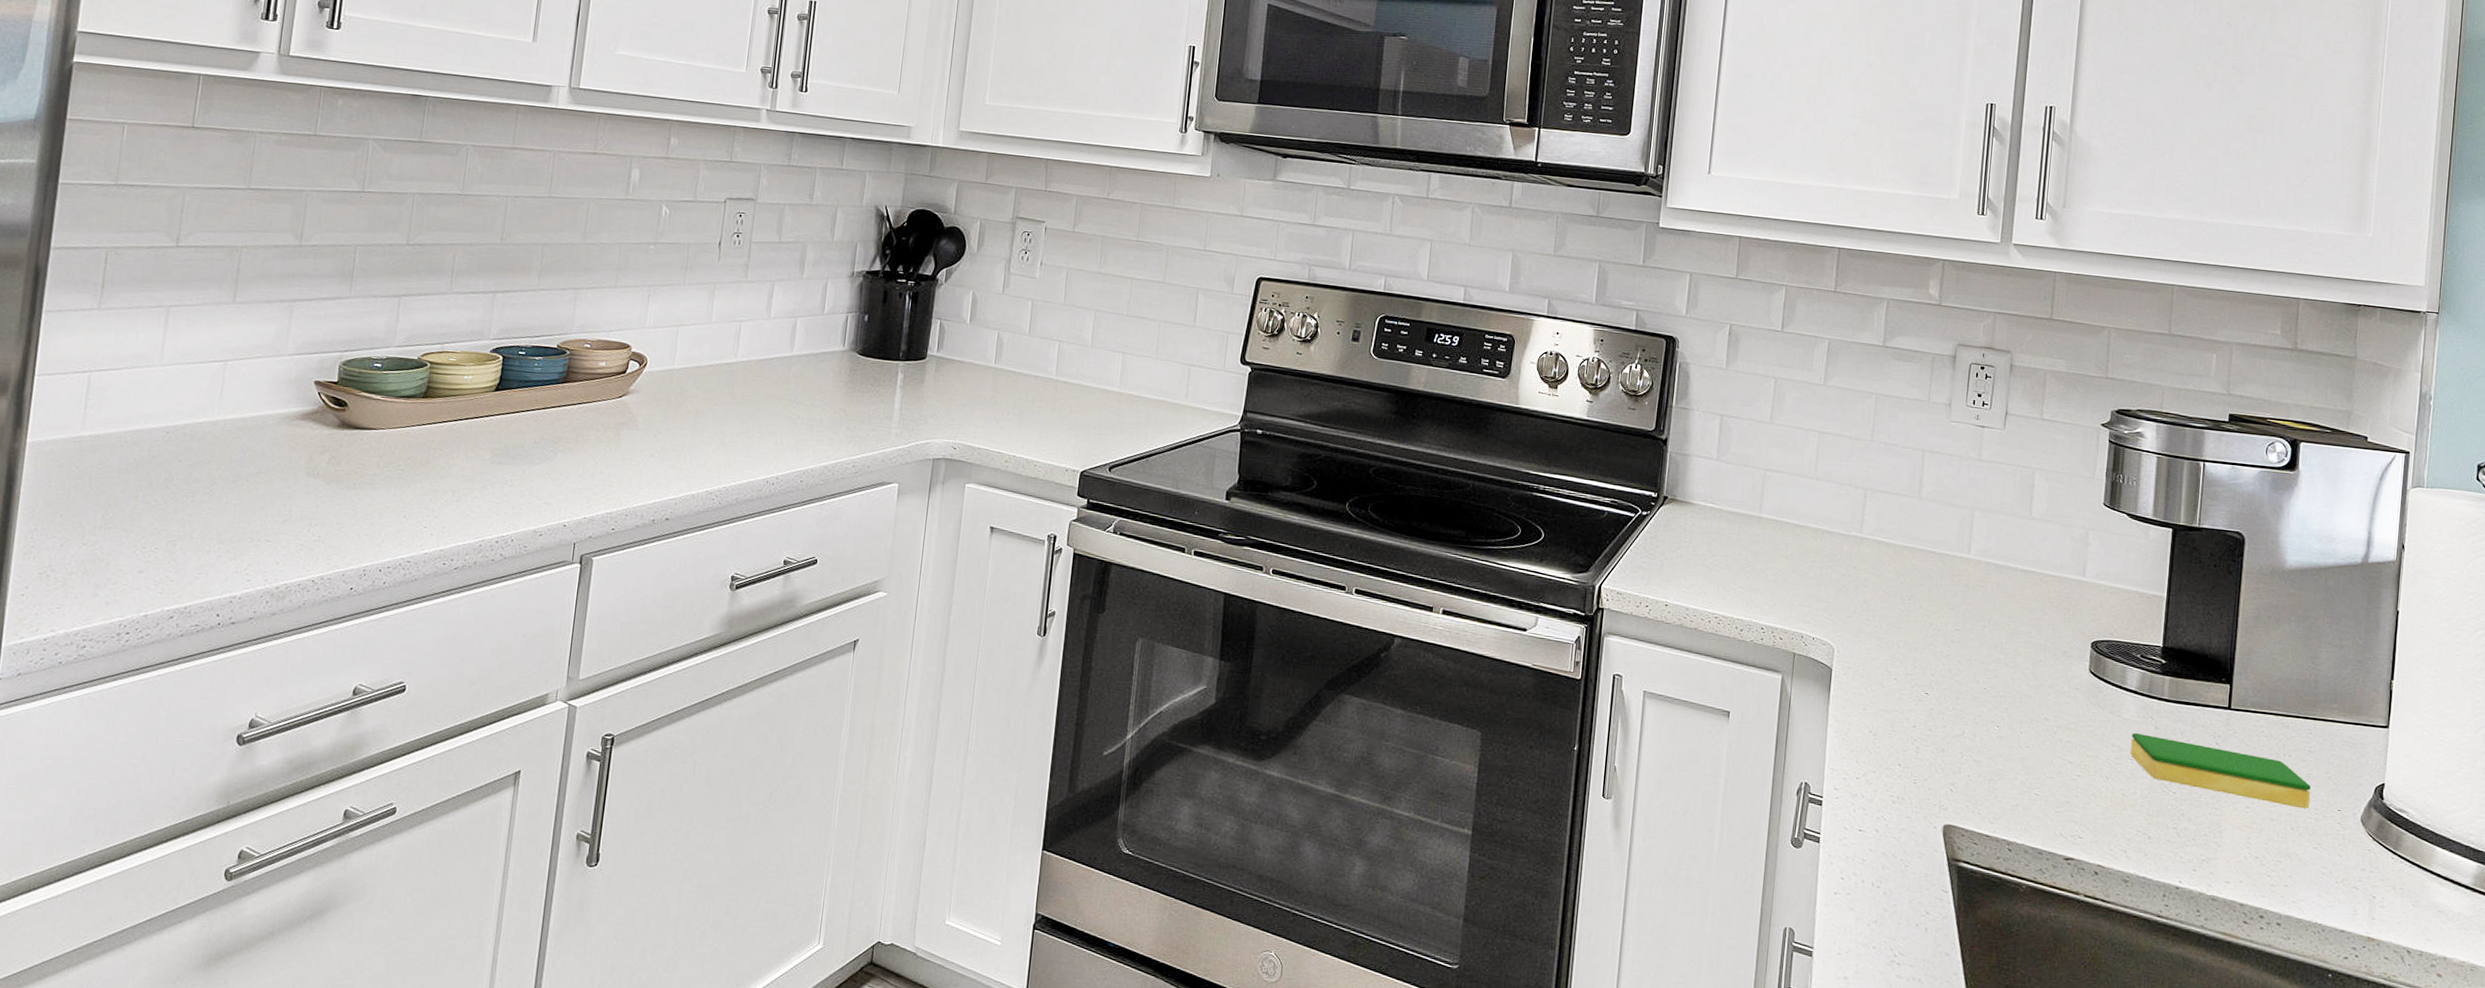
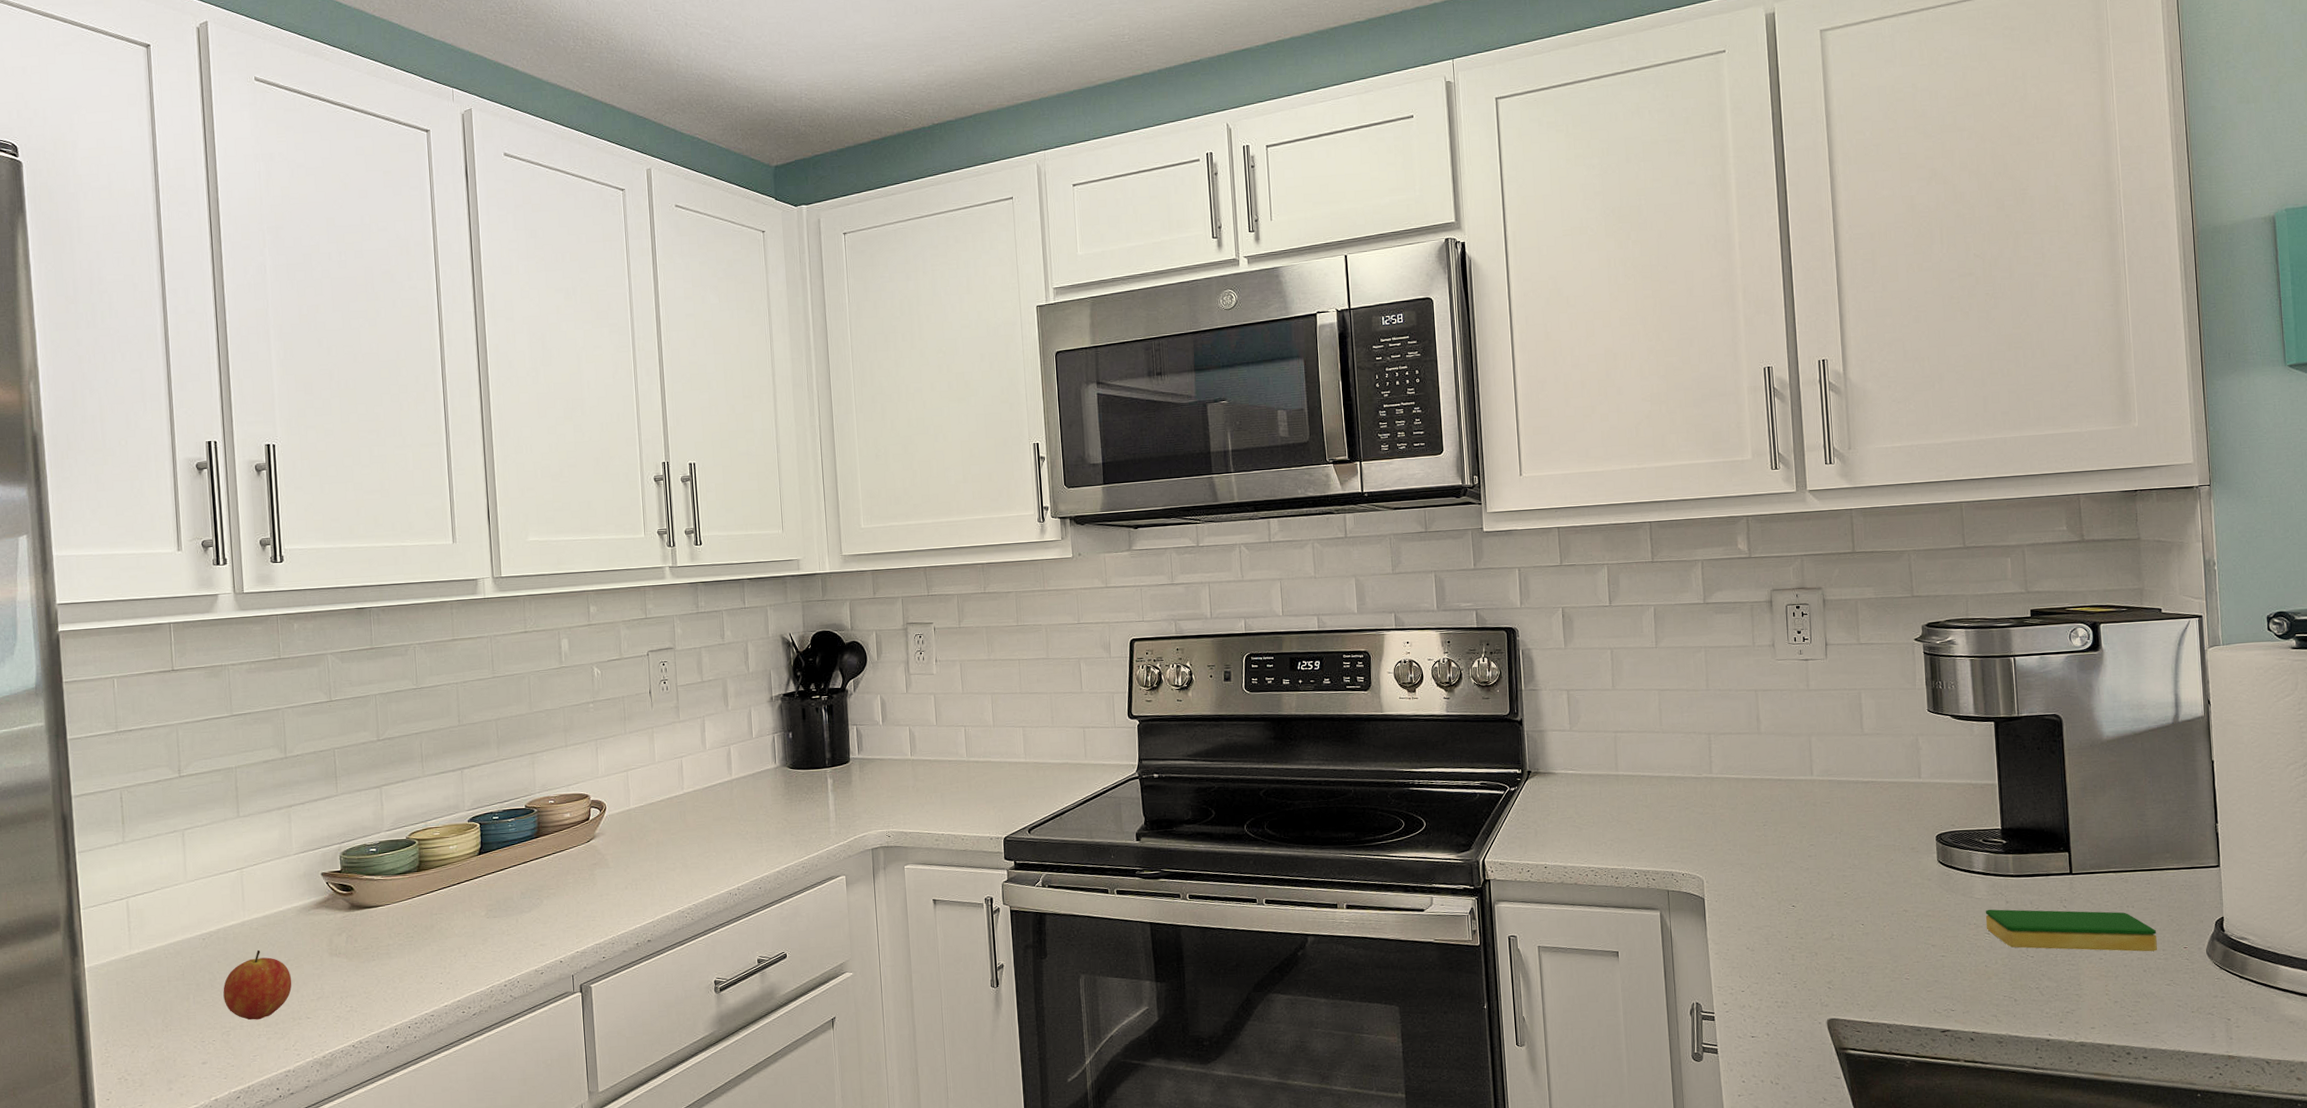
fruit: none [176,454,259,534] -> present [223,949,292,1020]

